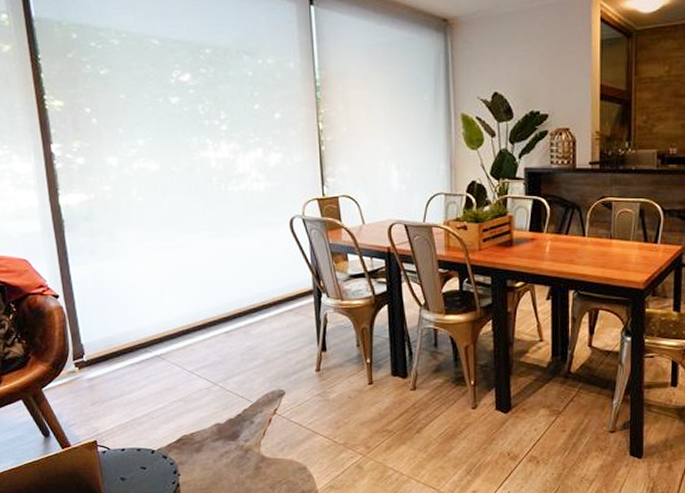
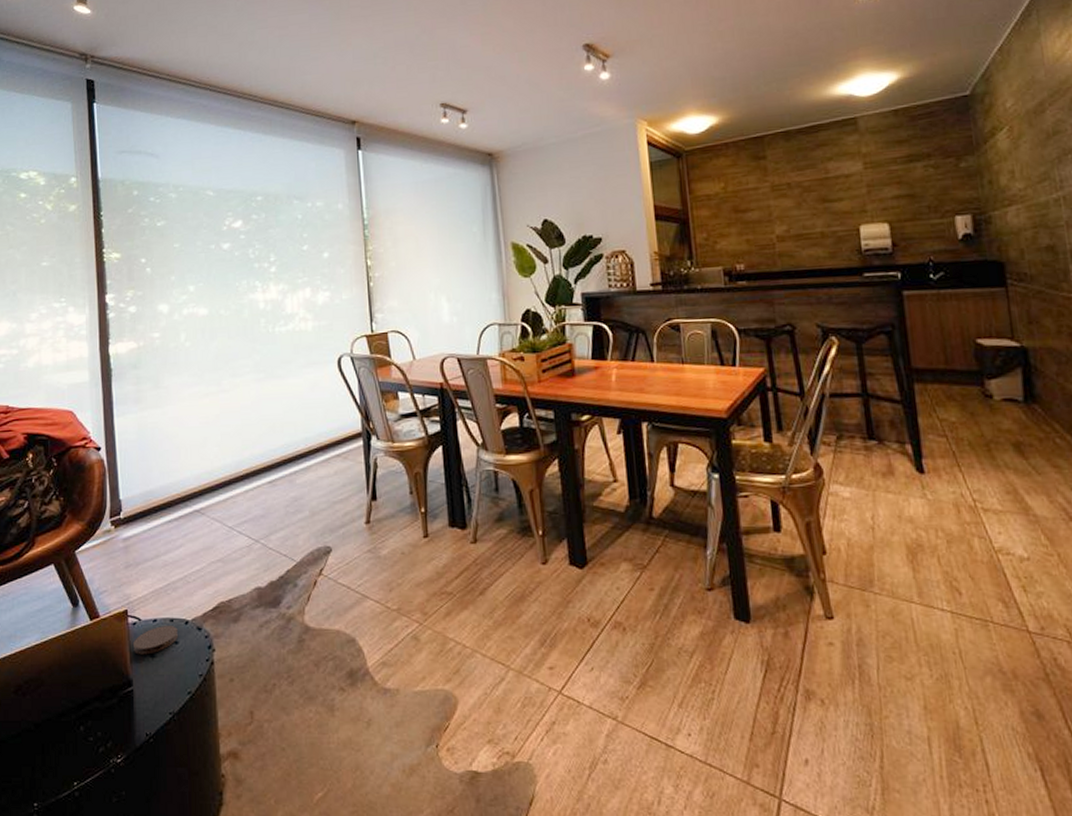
coaster: none [104,454,145,478] -> present [133,626,178,655]

